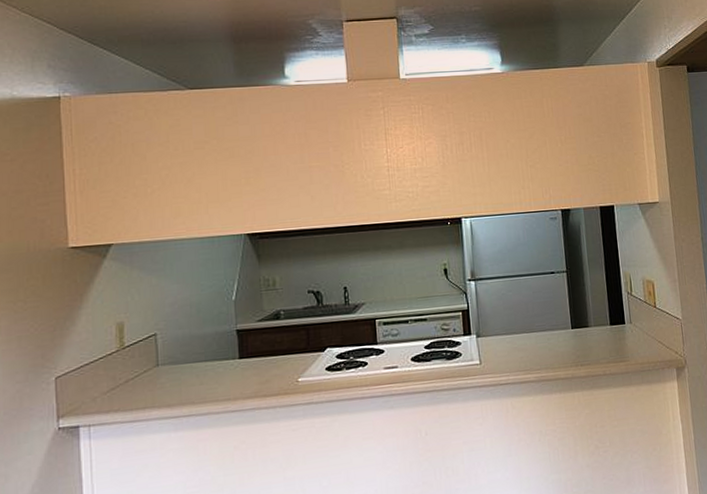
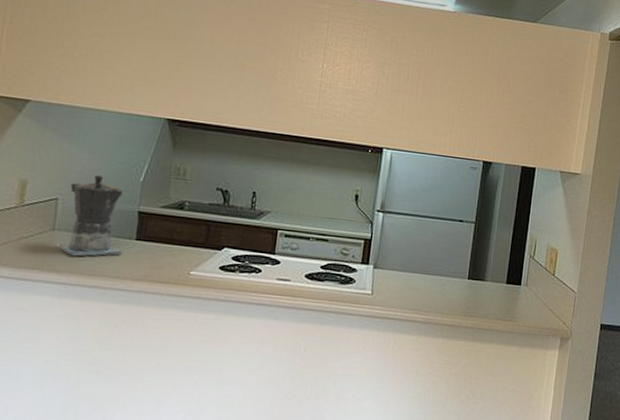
coffee maker: none [166,303,228,388] -> present [60,175,125,257]

